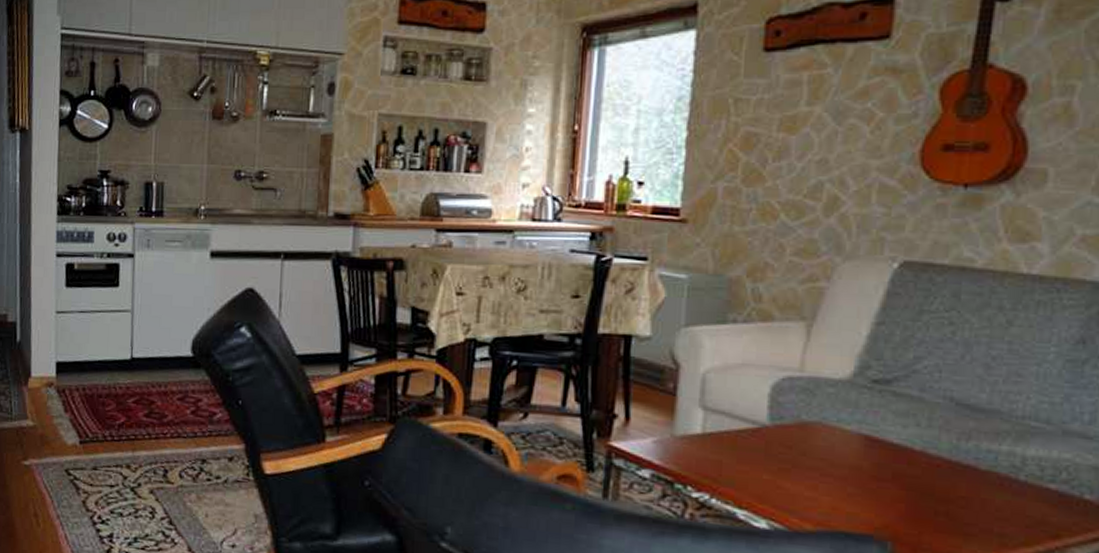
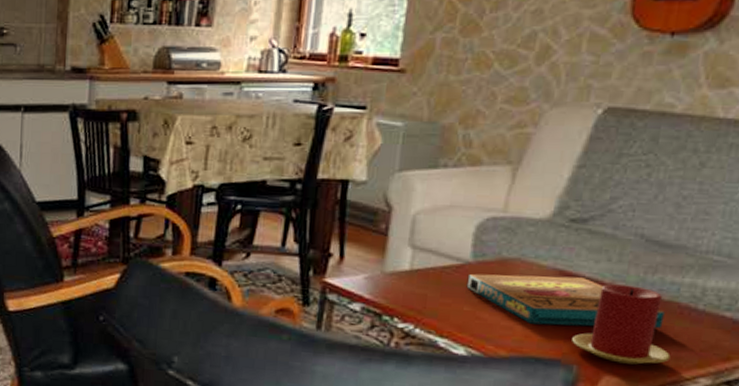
pizza box: none [764,438,983,501] -> present [466,273,665,328]
candle: none [884,451,994,542] -> present [572,284,671,365]

